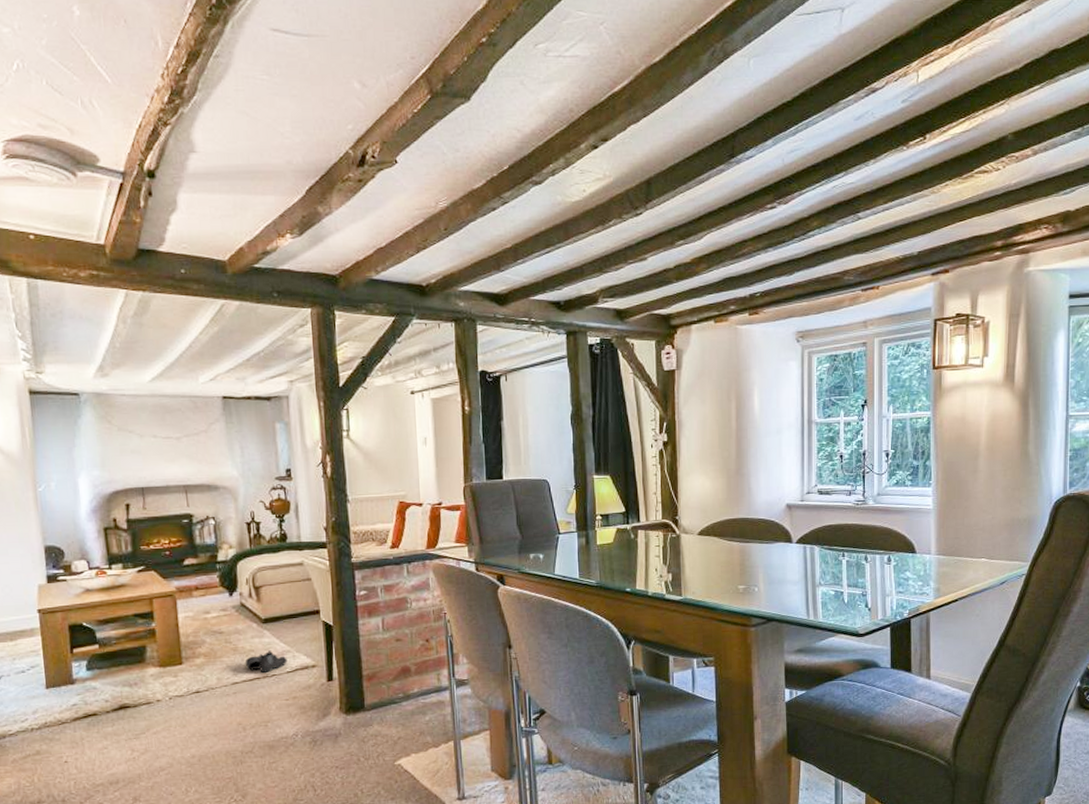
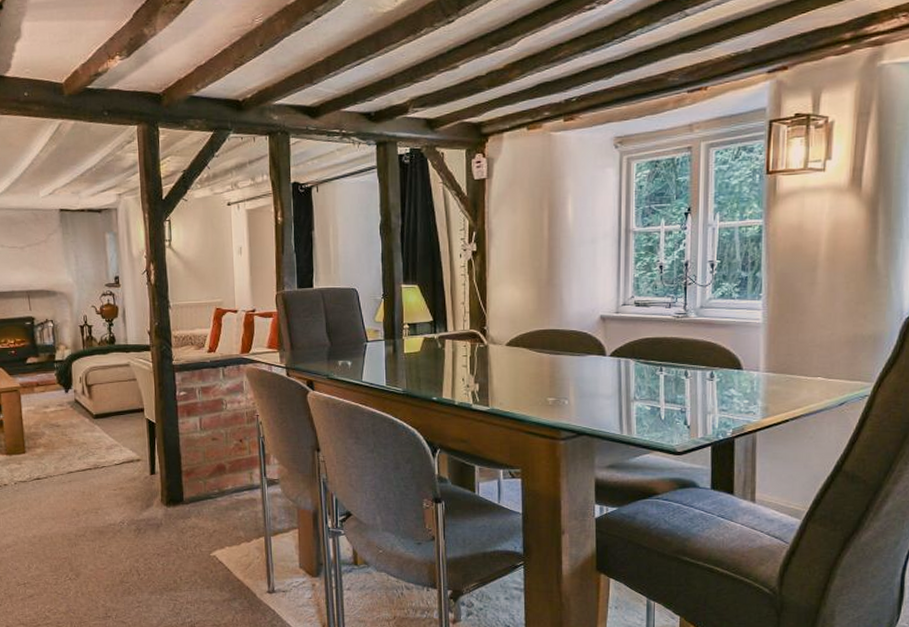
boots: present [245,650,288,673] -> none [78,444,115,464]

